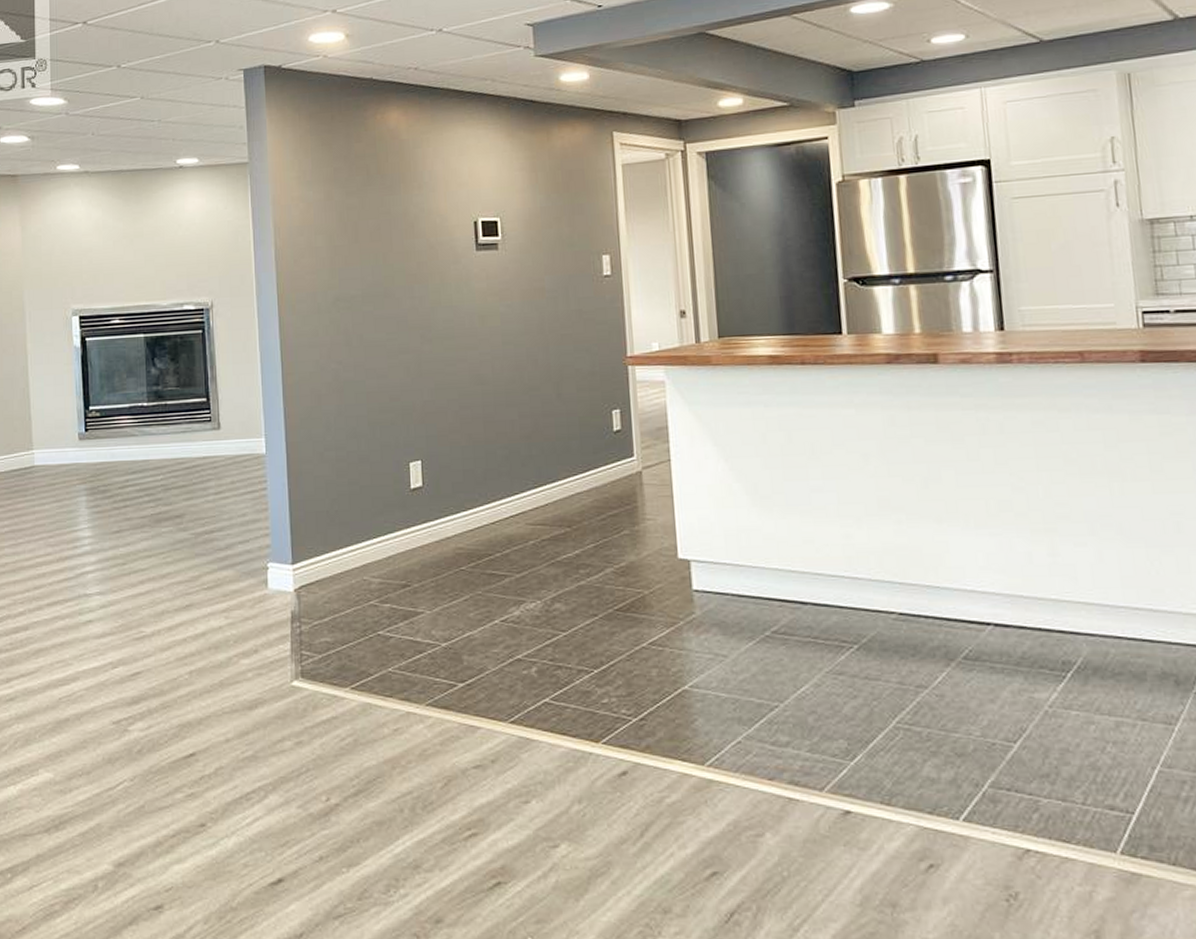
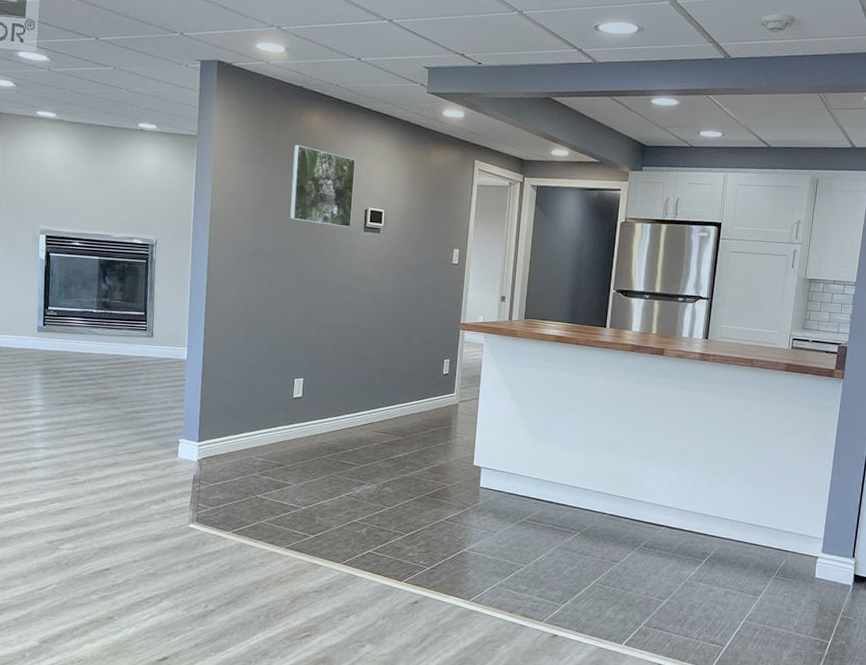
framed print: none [371,152,458,250] -> present [289,145,356,228]

